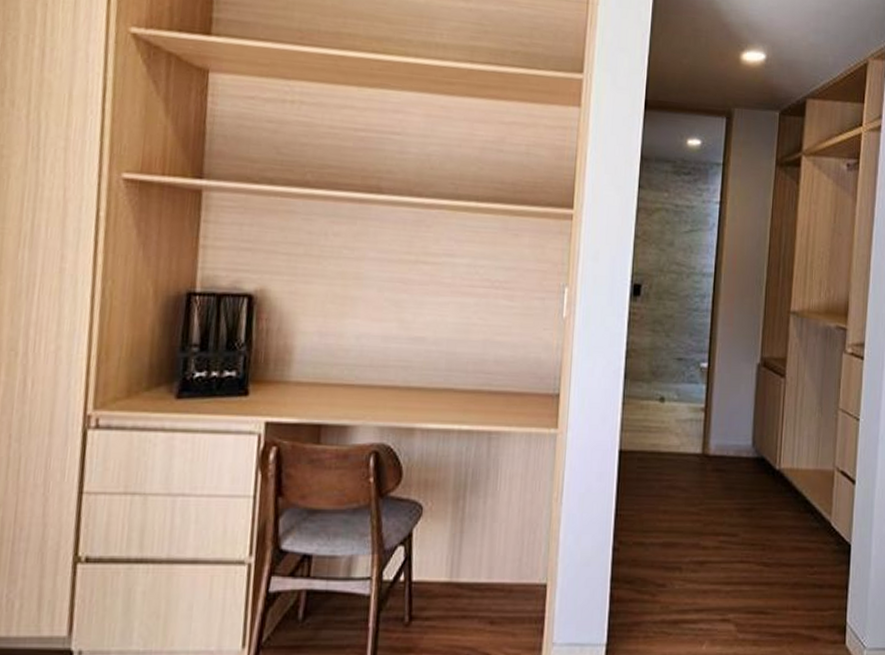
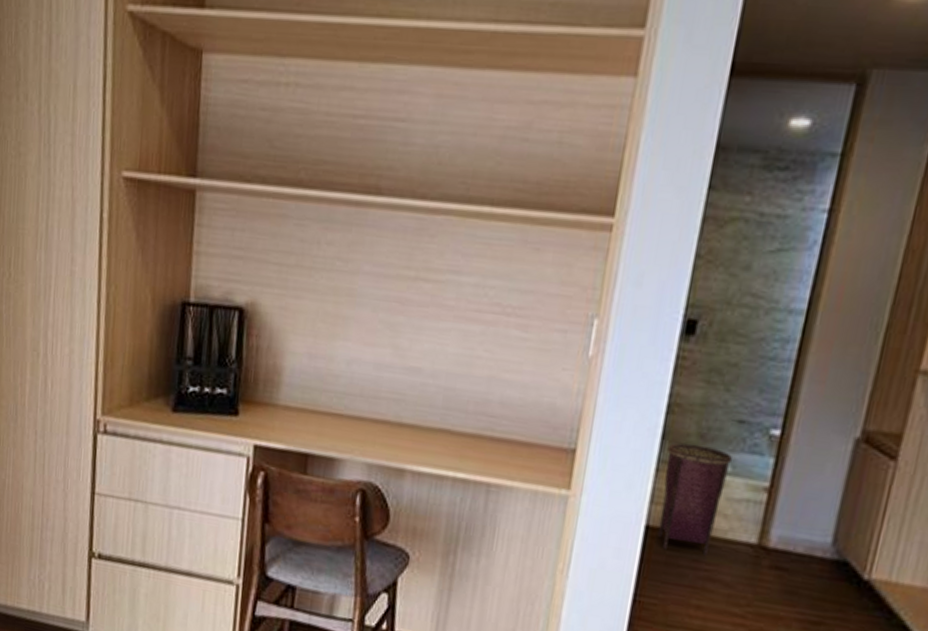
woven basket: none [629,380,677,468] -> present [657,443,733,556]

